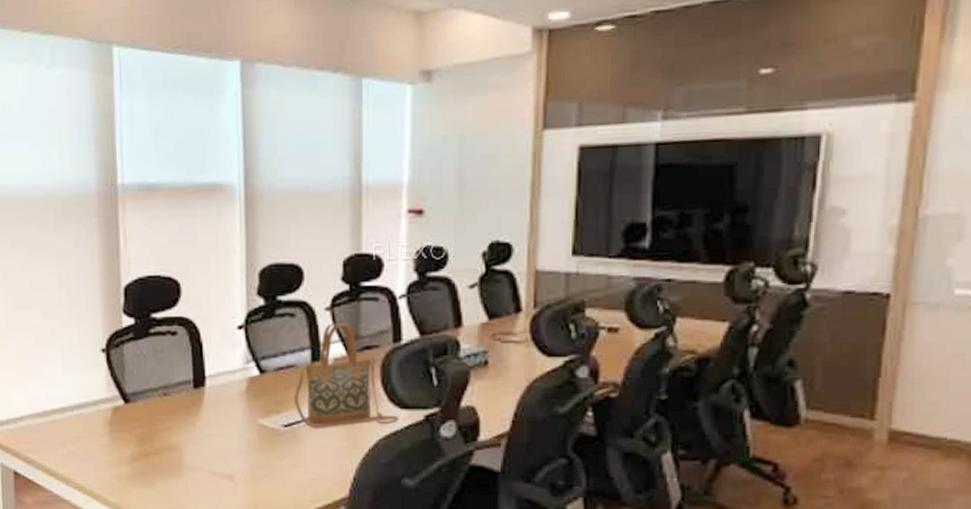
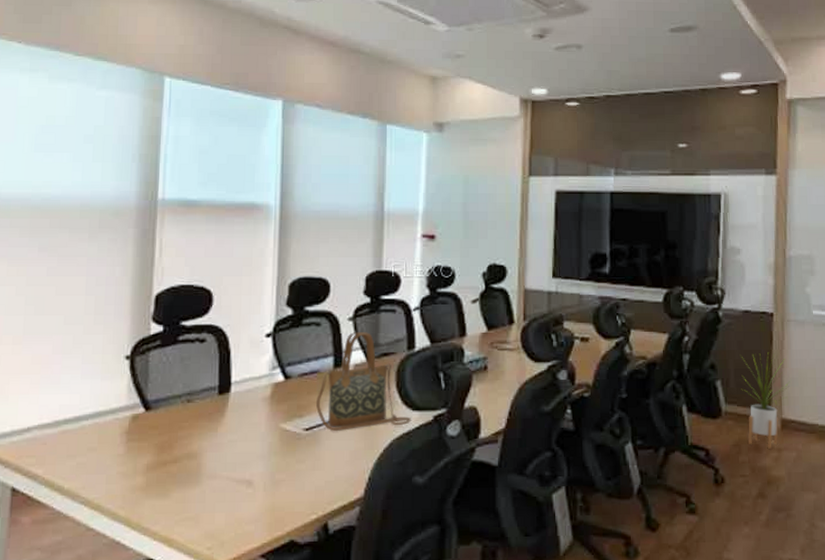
house plant: none [831,345,907,466] -> present [741,352,790,449]

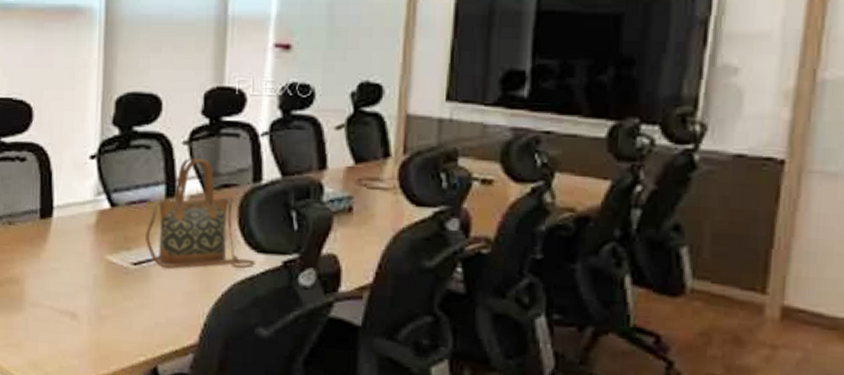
house plant: present [741,352,790,449] -> none [719,213,802,344]

